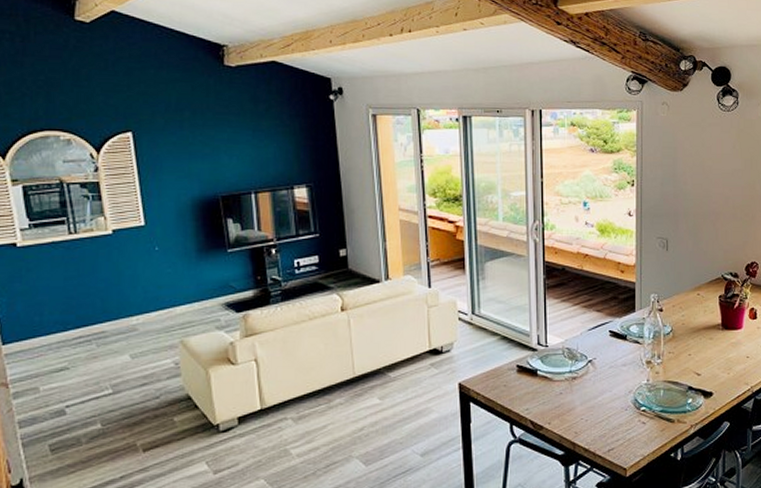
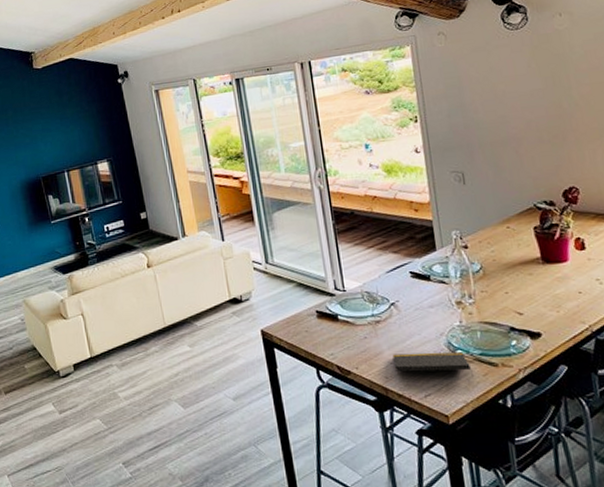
notepad: none [584,408,652,432] -> present [392,352,473,377]

